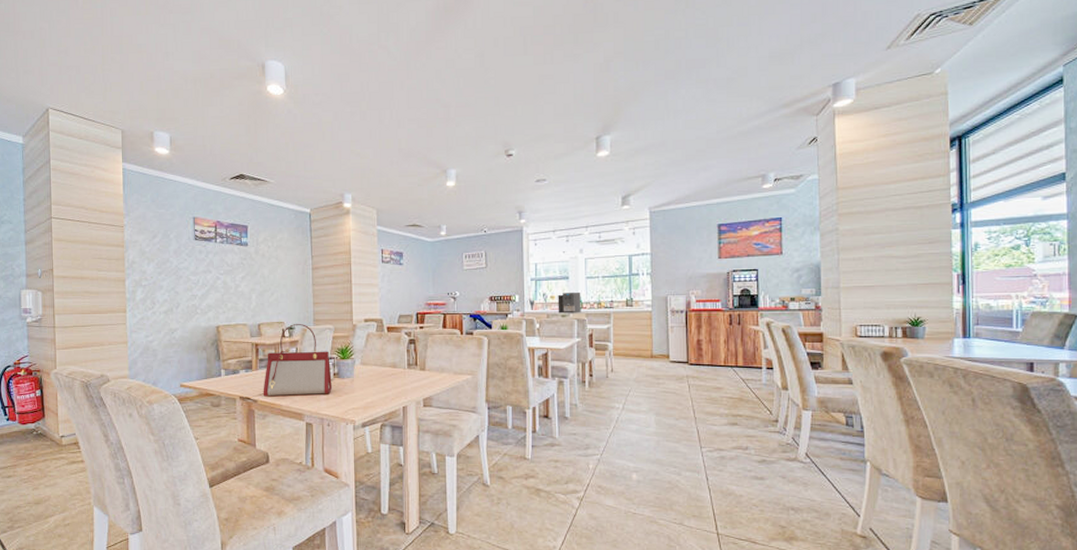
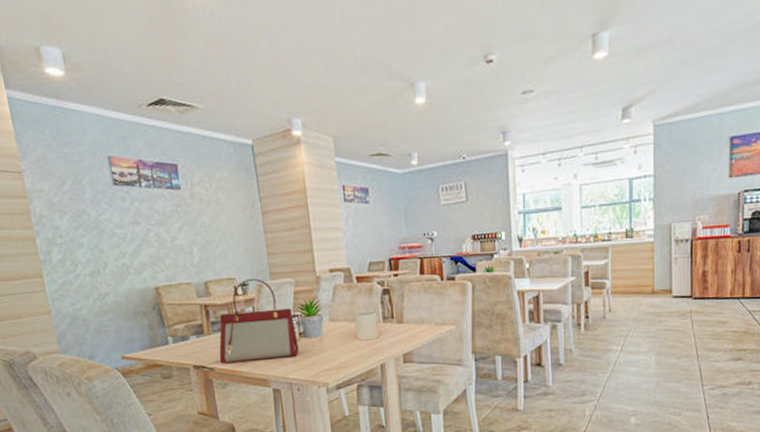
mug: none [383,358,403,384] -> present [354,311,379,341]
coffee machine: present [558,293,581,314] -> none [549,225,576,250]

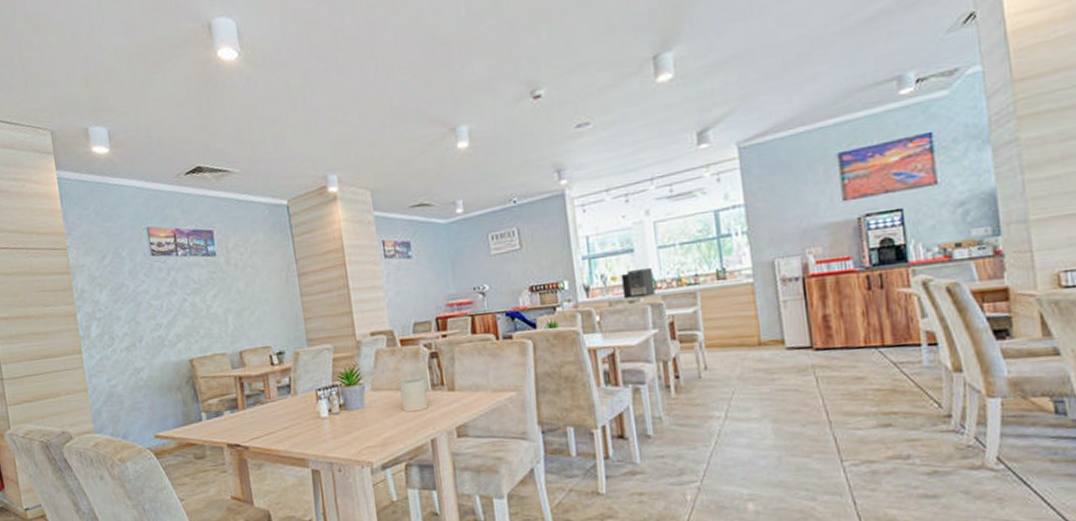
handbag: present [219,279,299,364] -> none [254,346,339,442]
coffee machine: none [549,225,576,250] -> present [621,268,656,299]

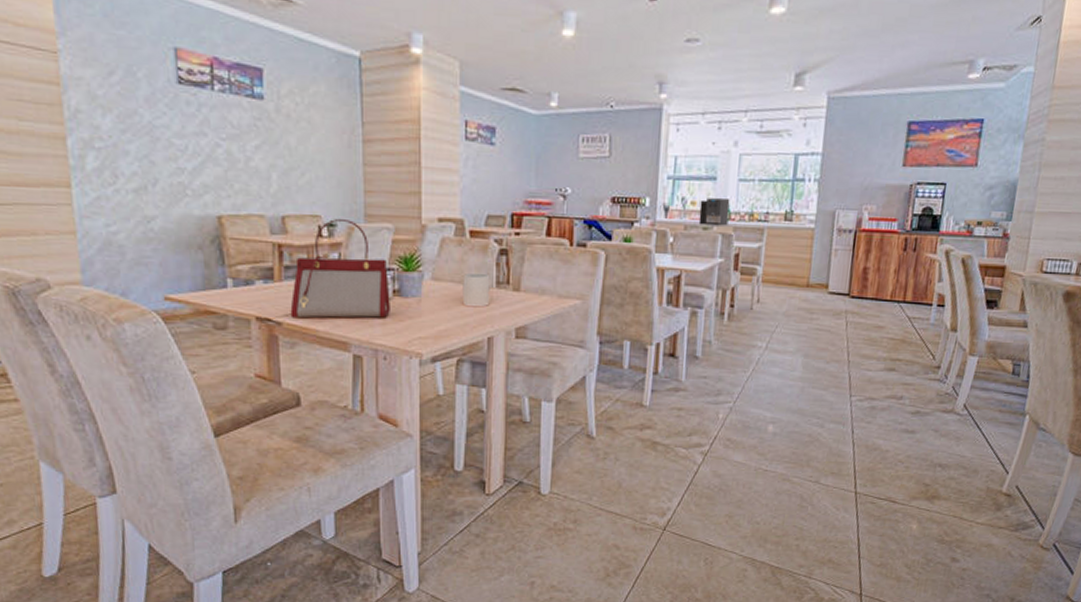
handbag: none [254,346,339,442] -> present [290,219,390,319]

